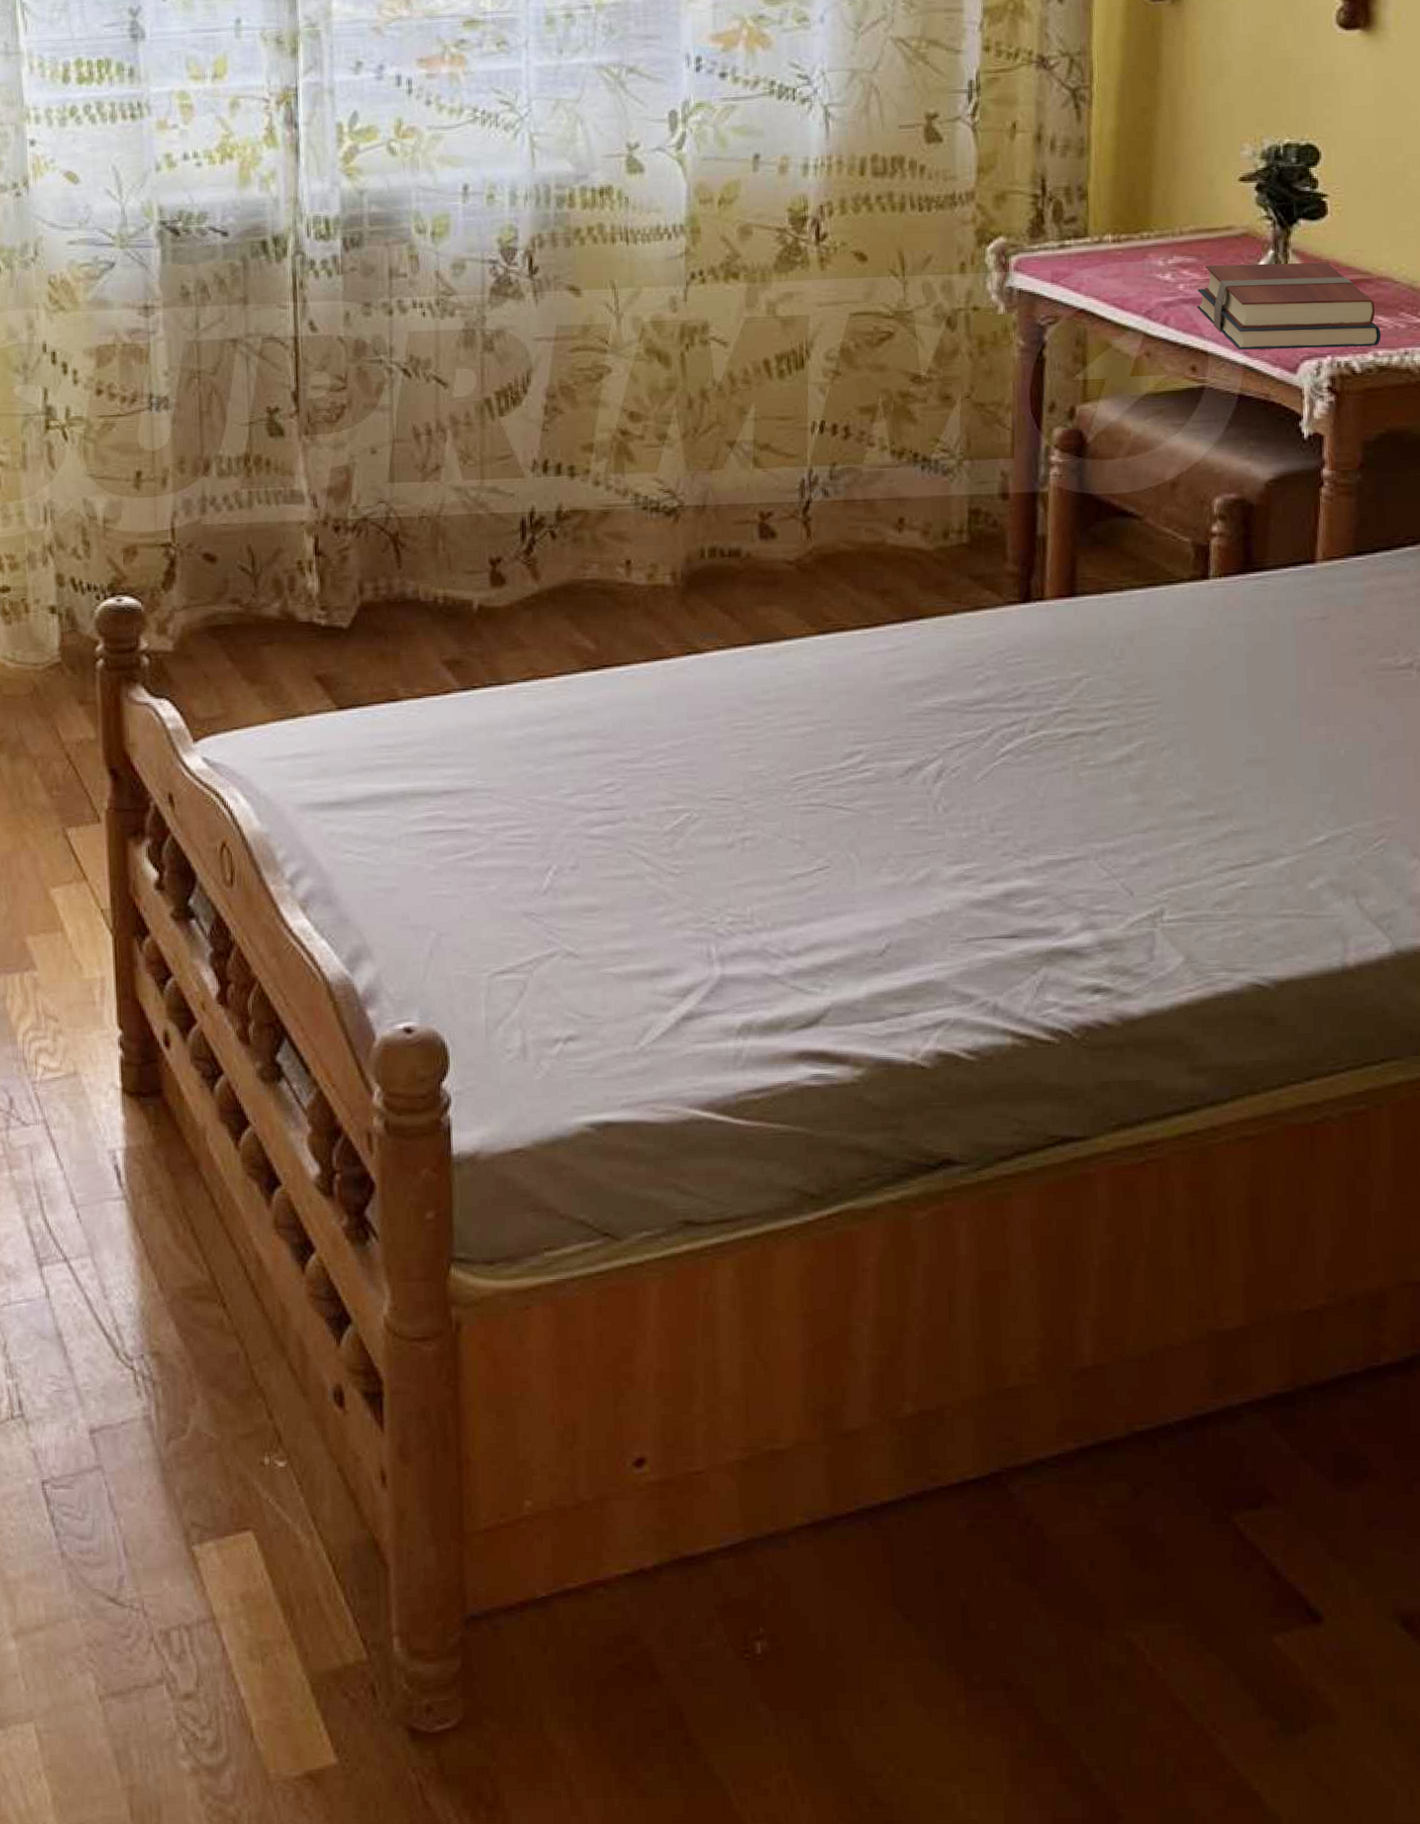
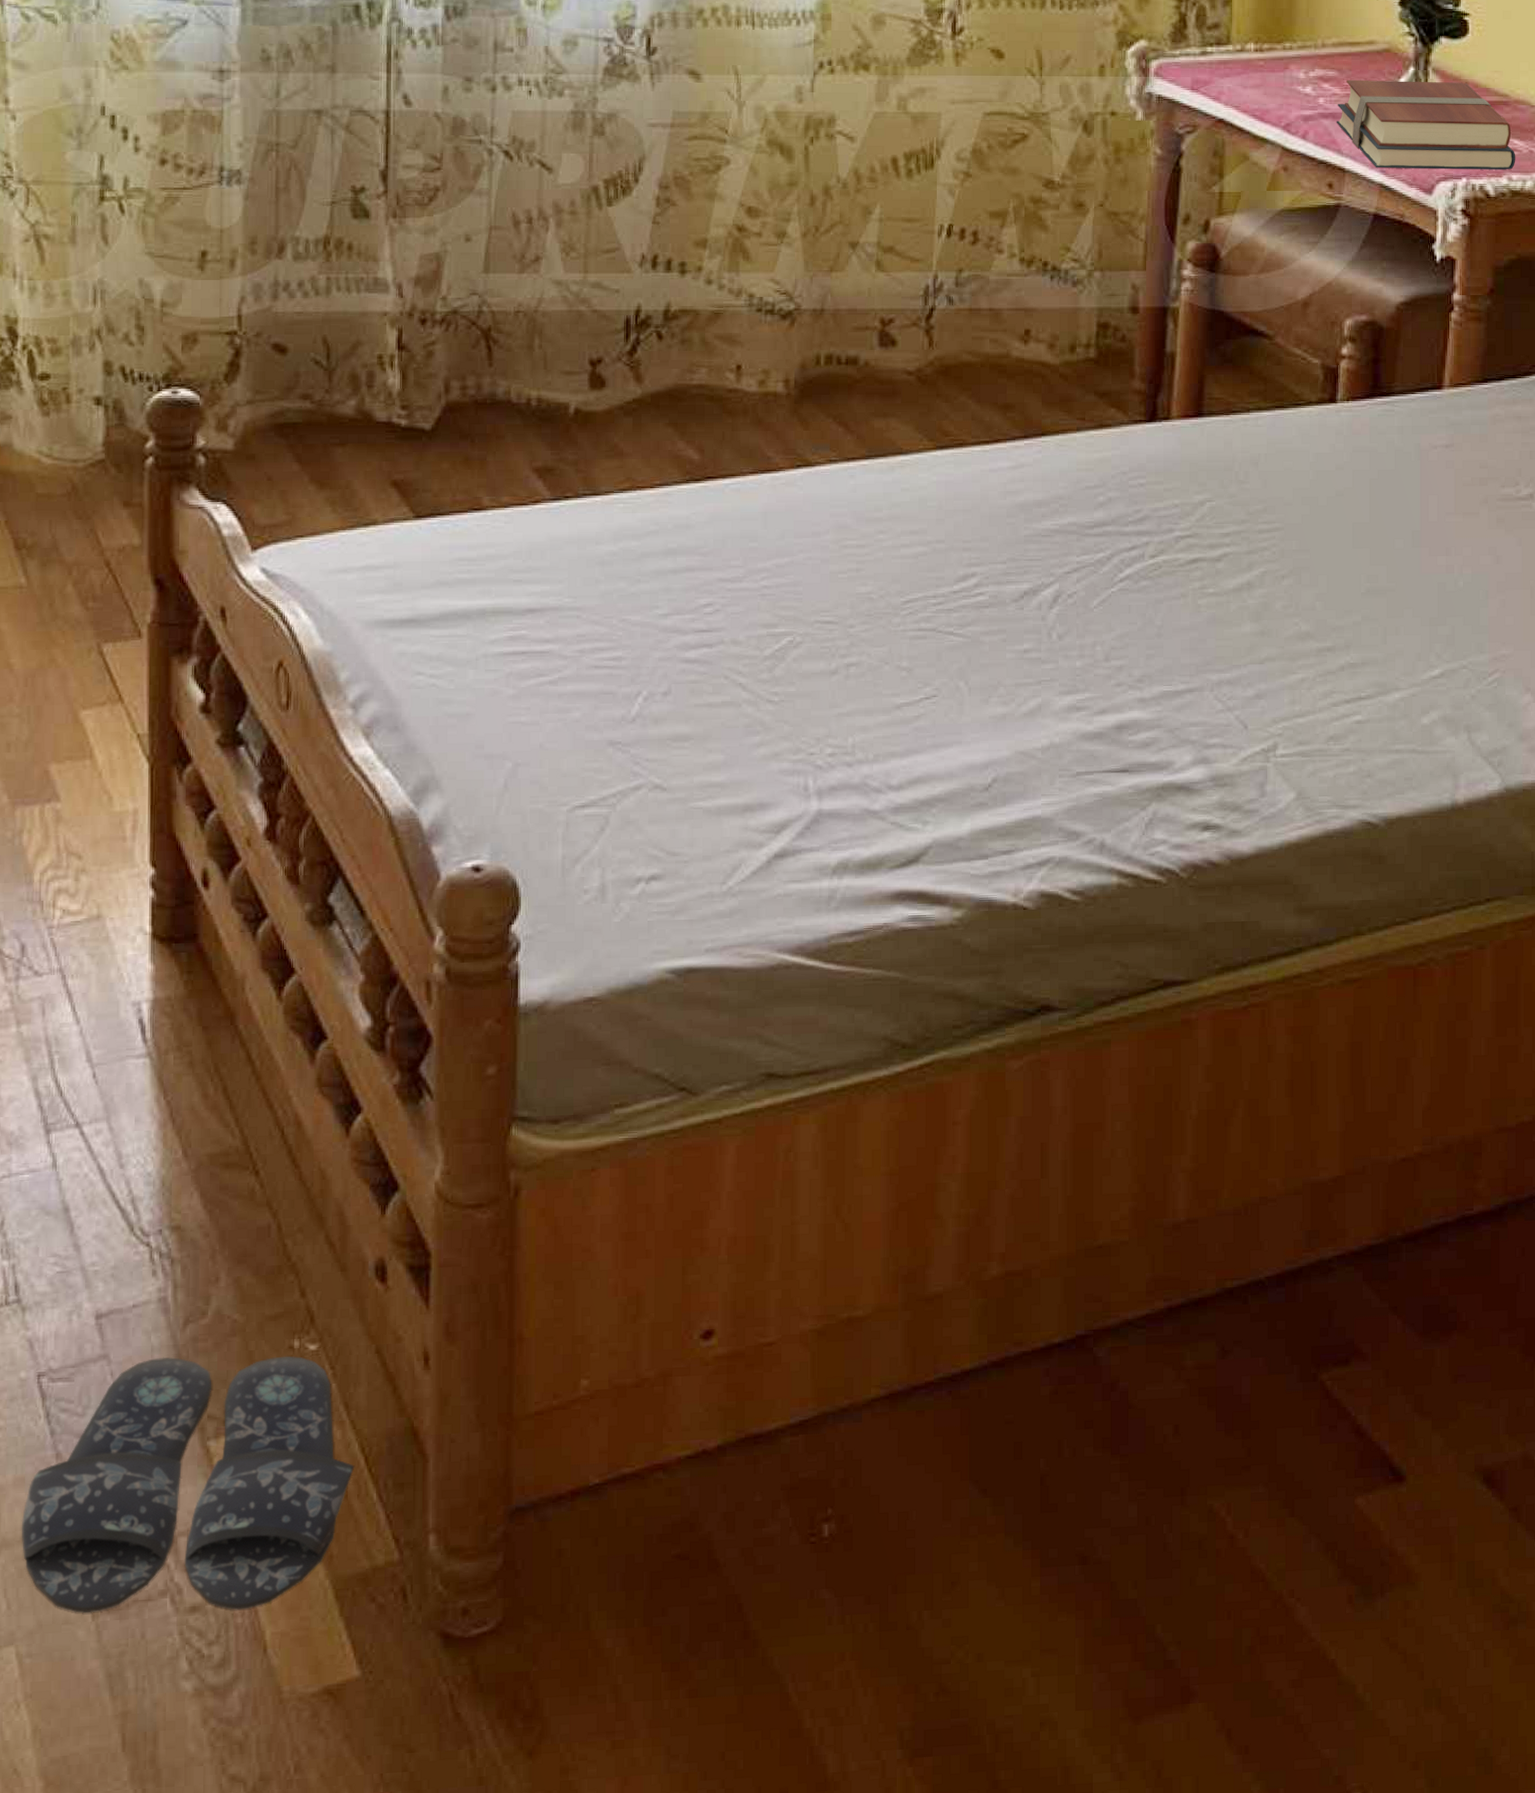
slippers: none [34,1469,324,1699] -> present [21,1356,355,1614]

